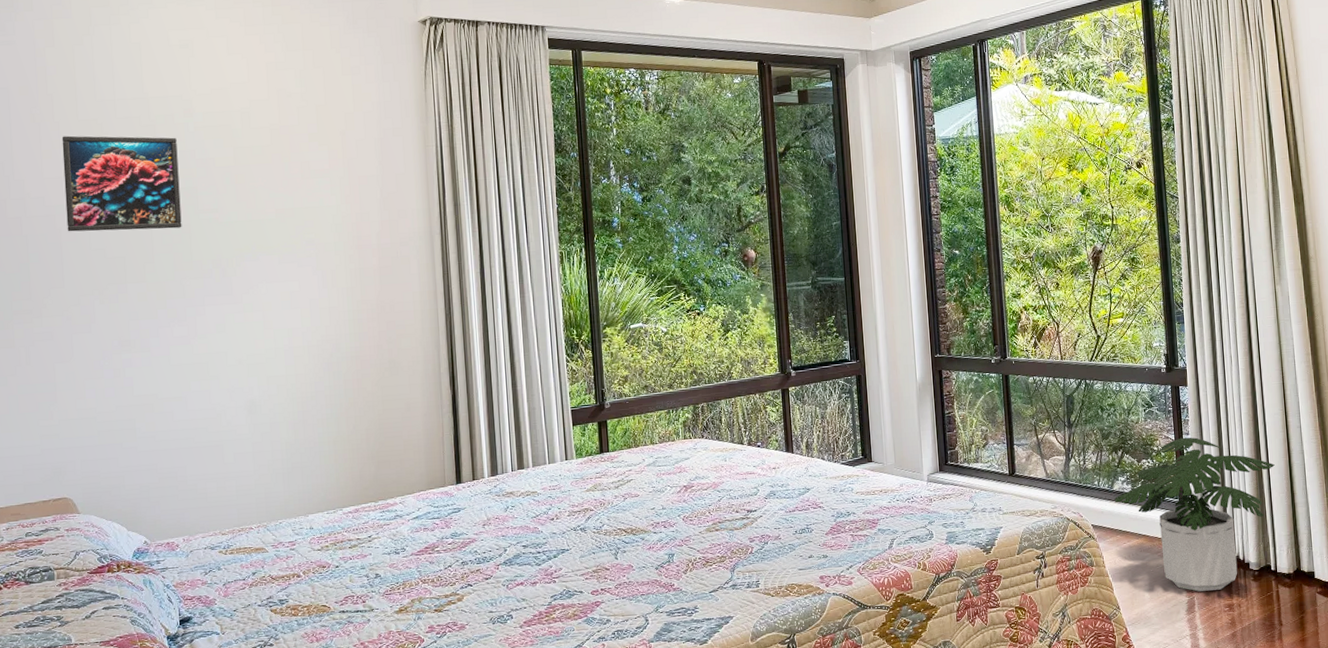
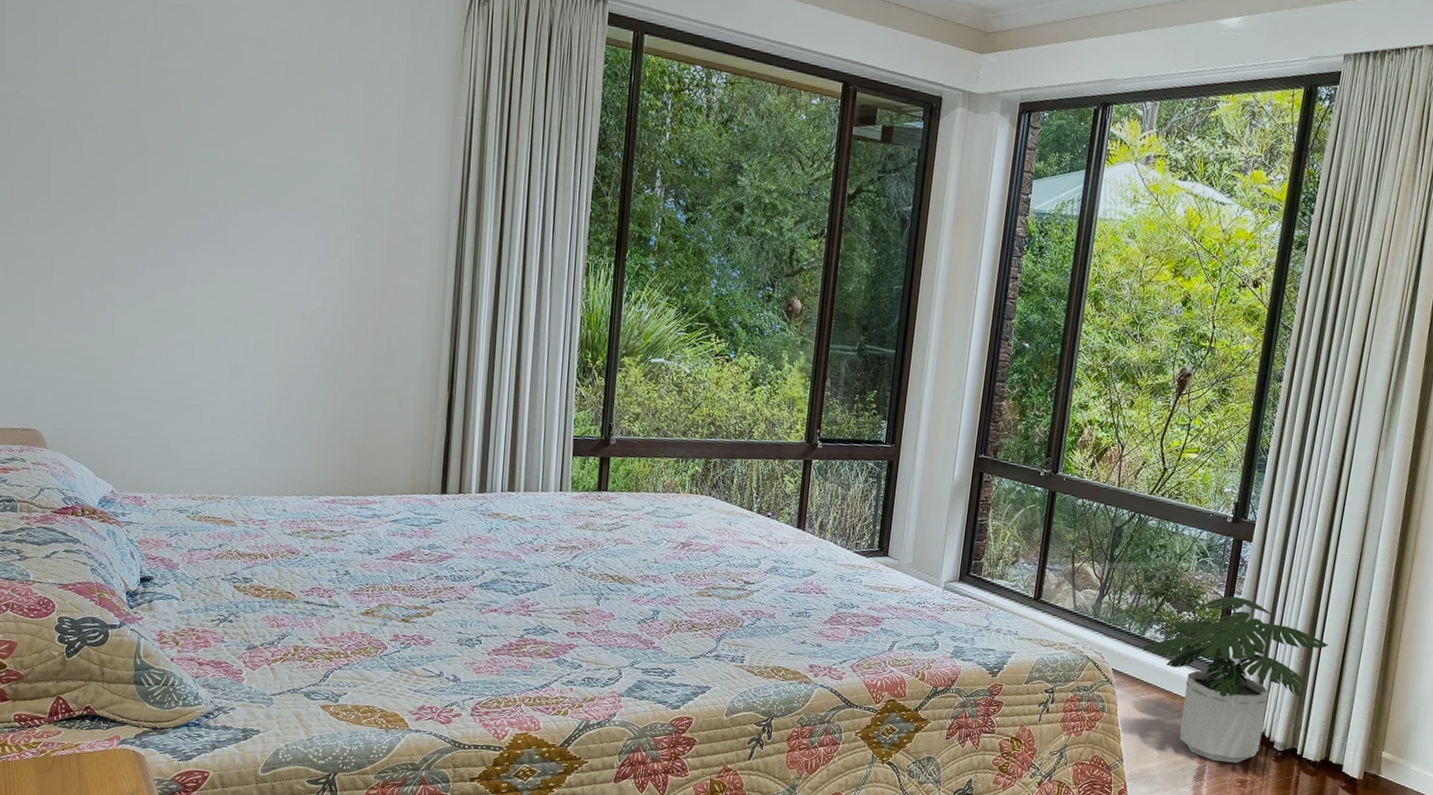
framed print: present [61,135,182,232] -> none [57,30,183,159]

